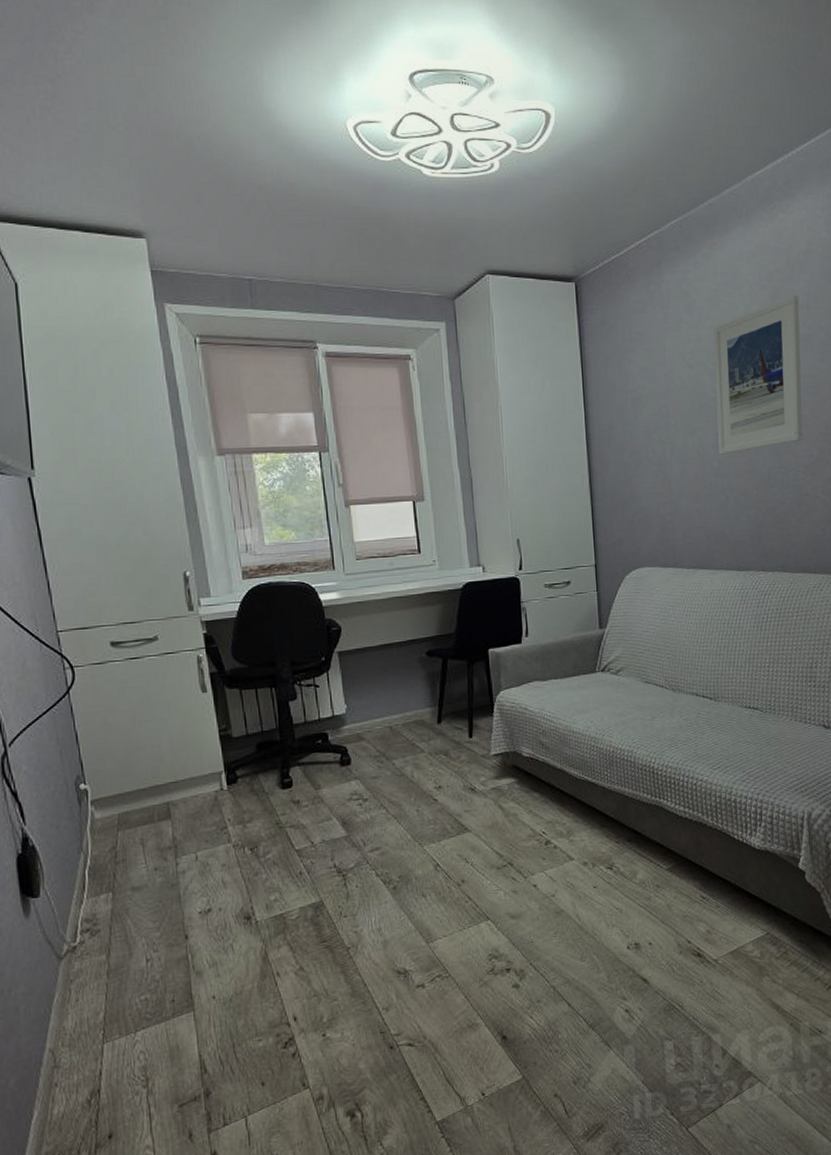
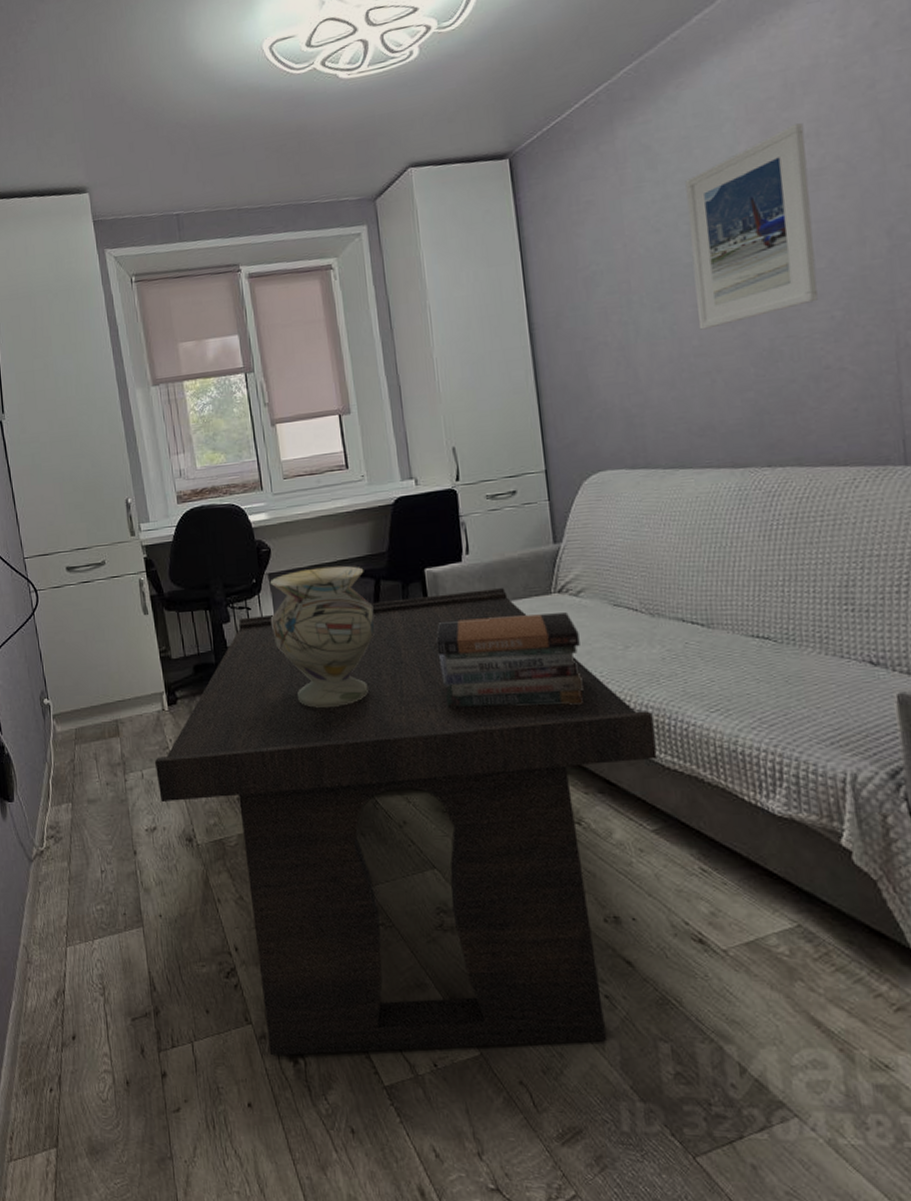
coffee table: none [211,667,673,1115] -> present [155,588,657,1056]
decorative vase: none [339,645,441,780] -> present [269,565,374,708]
book stack: none [495,689,618,774] -> present [435,612,583,707]

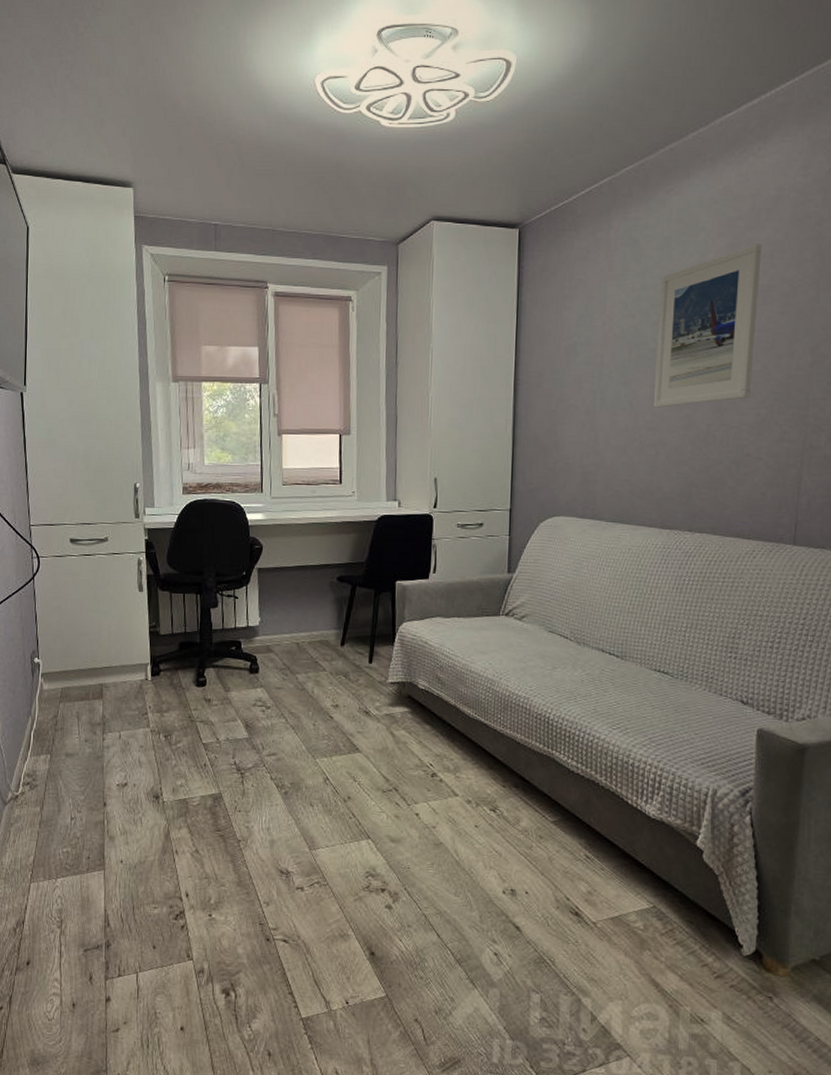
coffee table: present [155,588,657,1056] -> none [133,605,567,990]
decorative vase: present [269,565,374,708] -> none [254,568,347,693]
book stack: present [435,612,583,707] -> none [396,628,517,712]

